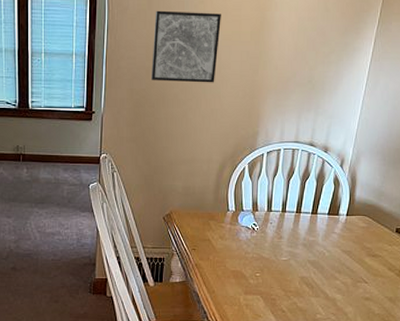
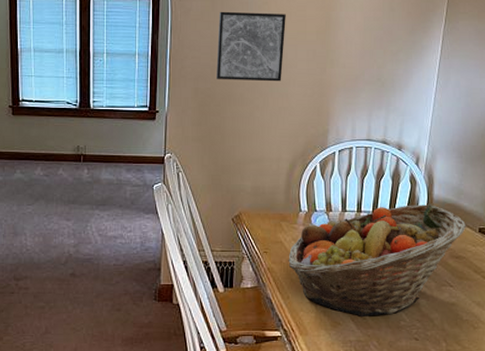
fruit basket: none [215,205,385,310] -> present [288,205,467,316]

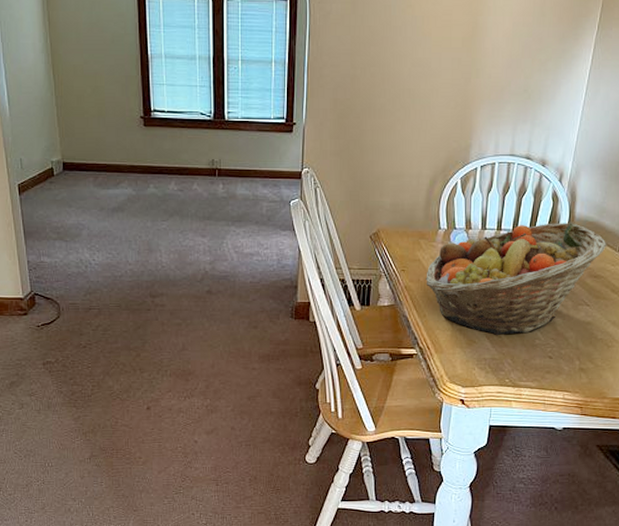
wall art: present [216,11,286,82] -> none [356,15,431,92]

